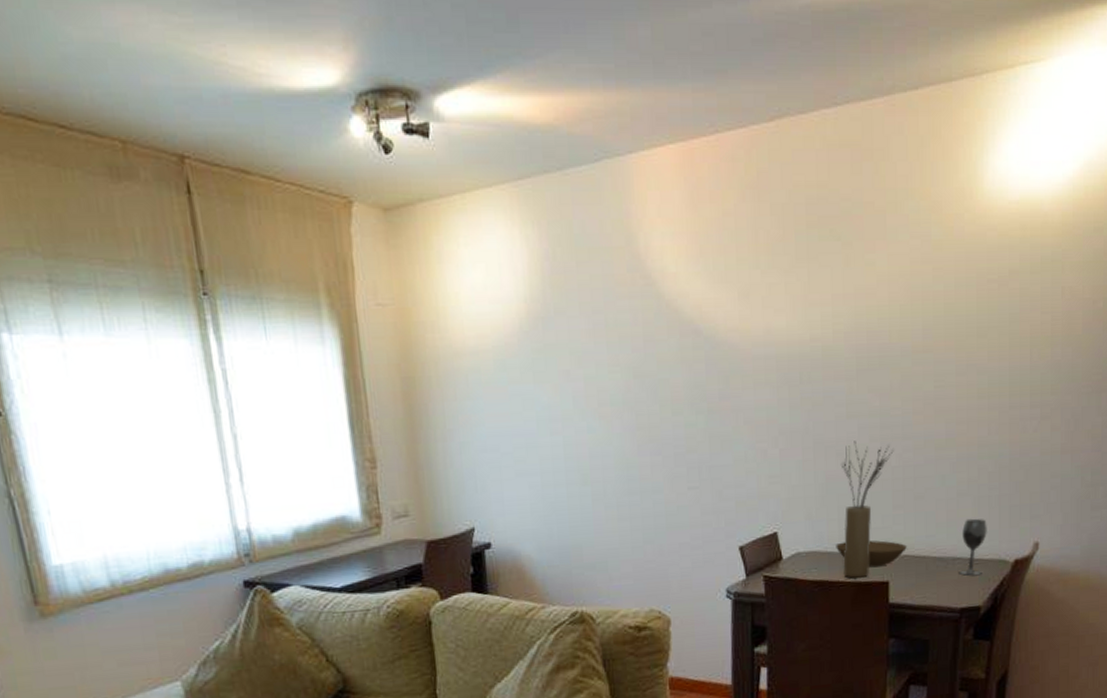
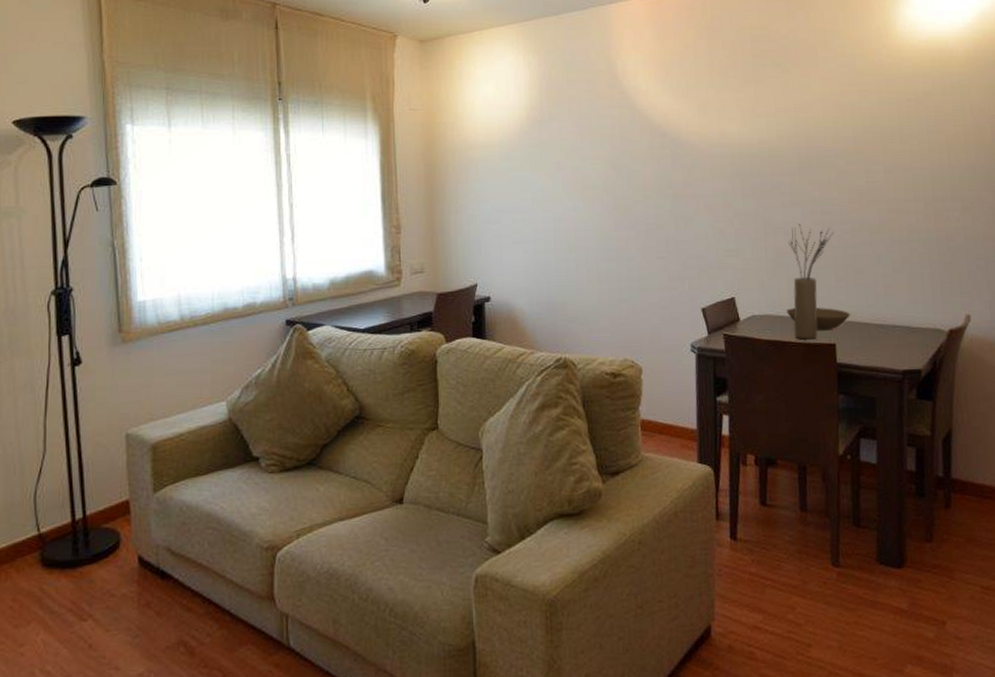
wine glass: present [959,518,987,576] -> none [899,292,922,343]

